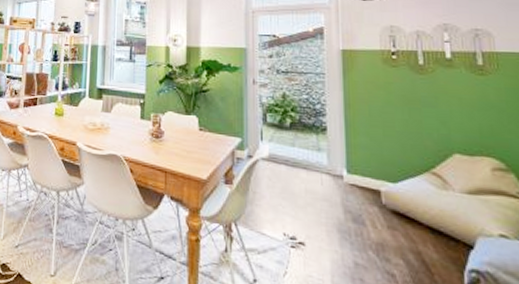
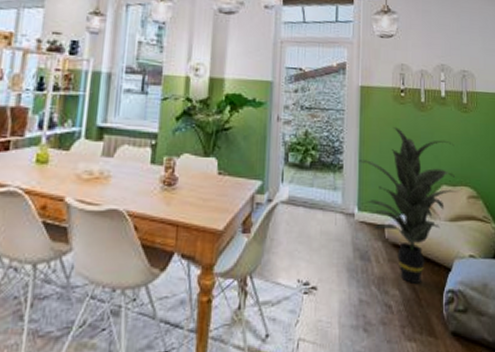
indoor plant: none [345,91,476,256] -> present [359,127,457,283]

